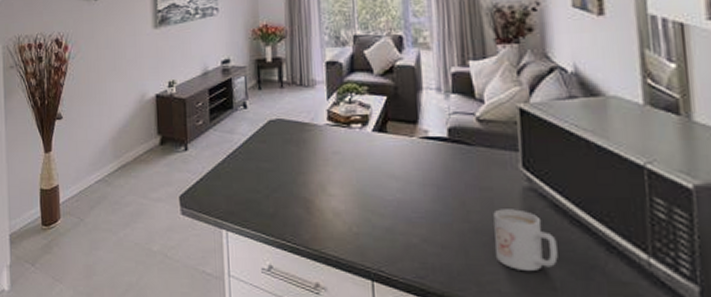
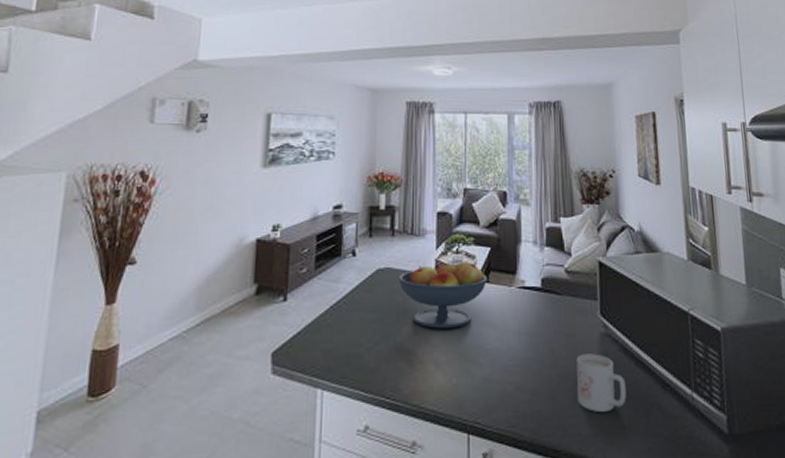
fruit bowl: none [290,111,385,178] -> present [398,262,488,328]

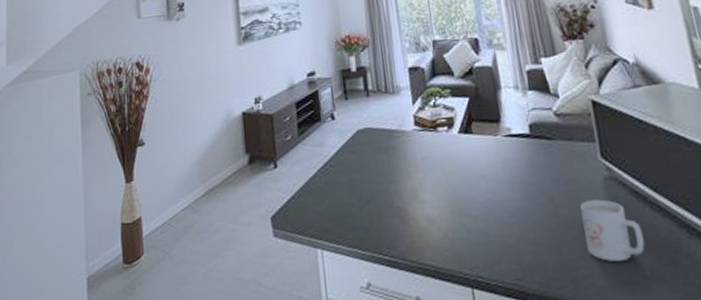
fruit bowl: present [398,262,488,328] -> none [378,113,471,184]

